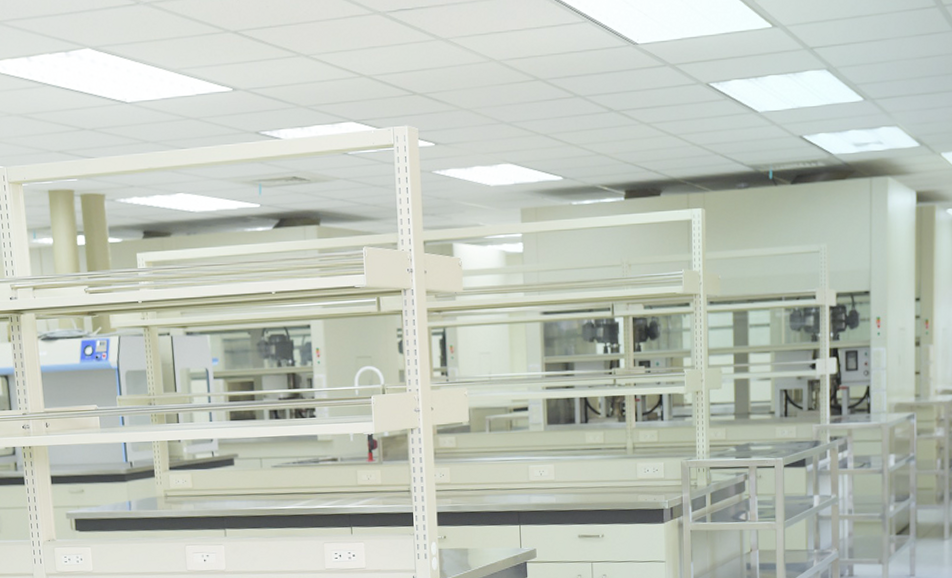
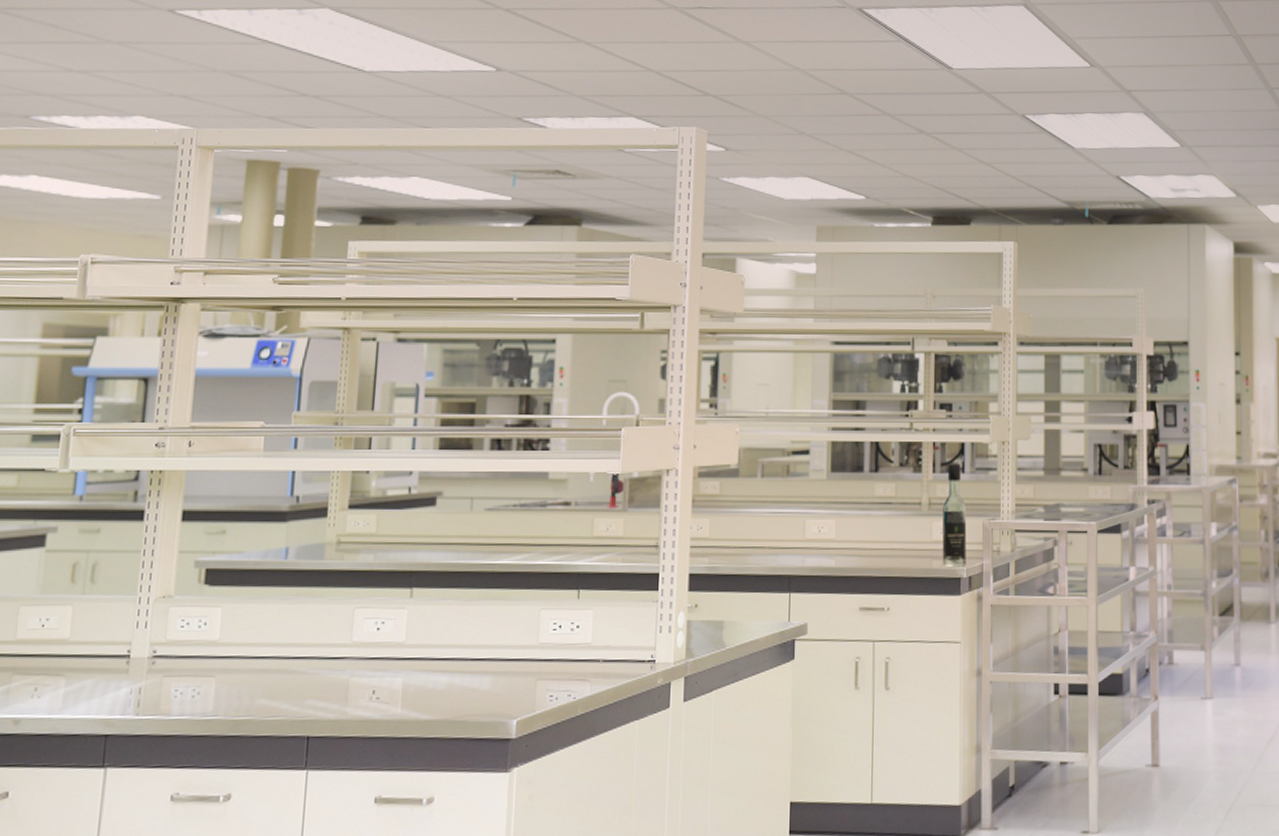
bottle: none [646,412,668,501] -> present [942,463,967,568]

